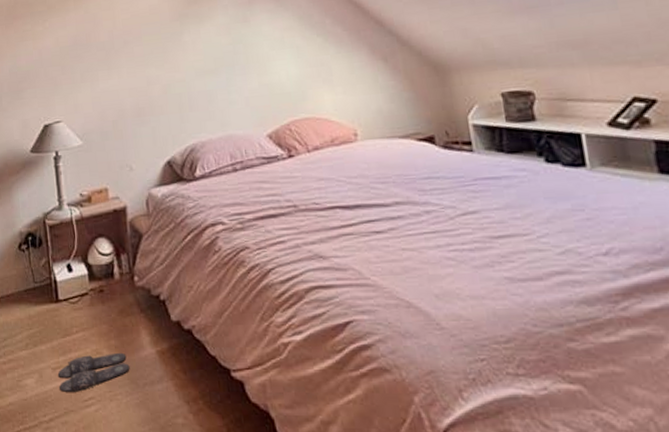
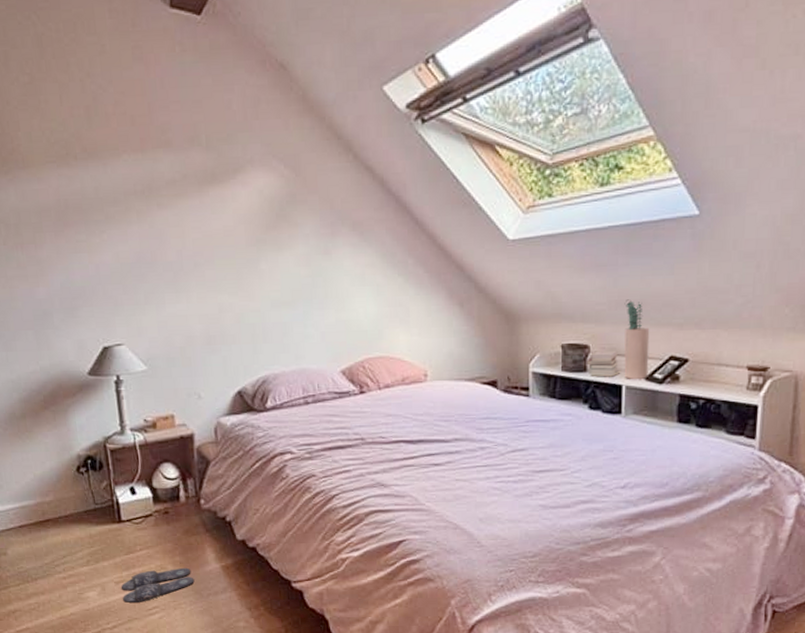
books: none [532,96,577,126] -> present [586,350,621,377]
vase: none [566,39,611,126] -> present [624,299,650,379]

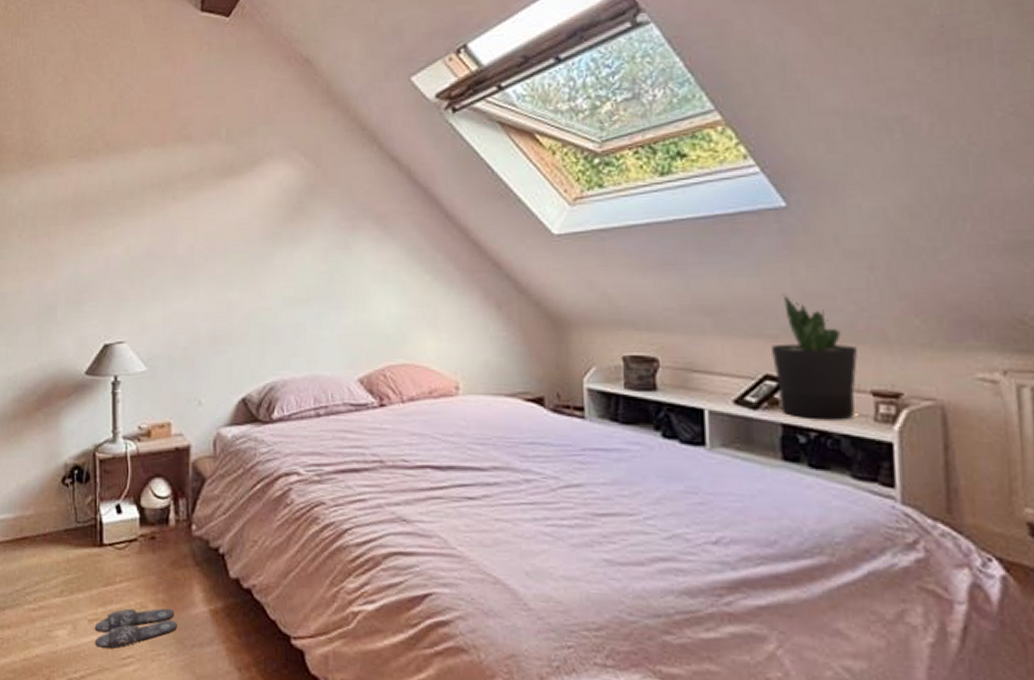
books: present [586,350,621,377] -> none [655,365,701,398]
vase: present [624,299,650,379] -> none [699,304,738,402]
planter: none [676,289,740,390] -> present [770,293,857,420]

